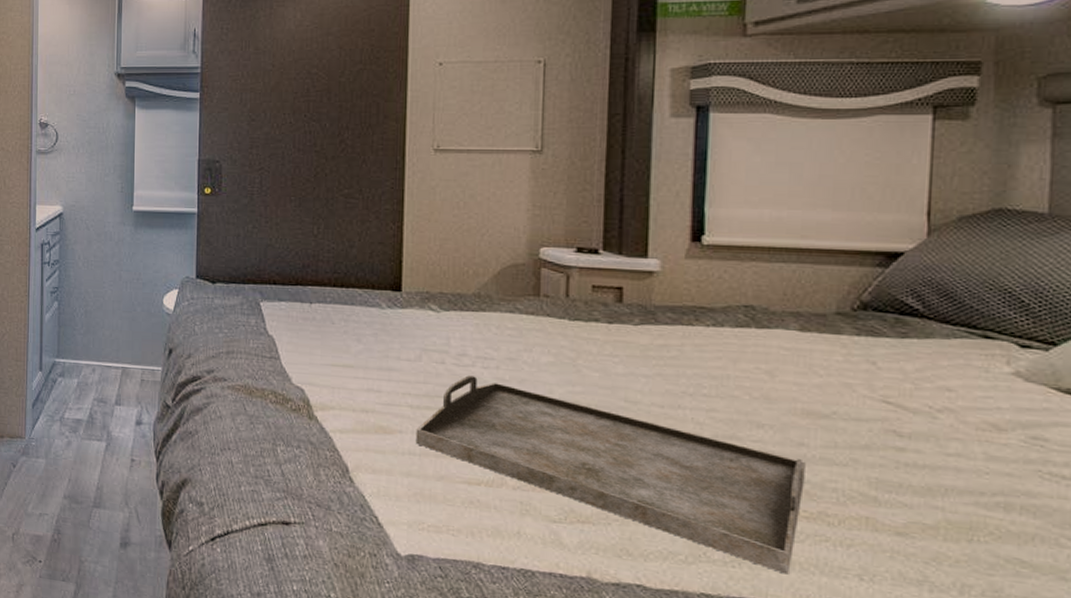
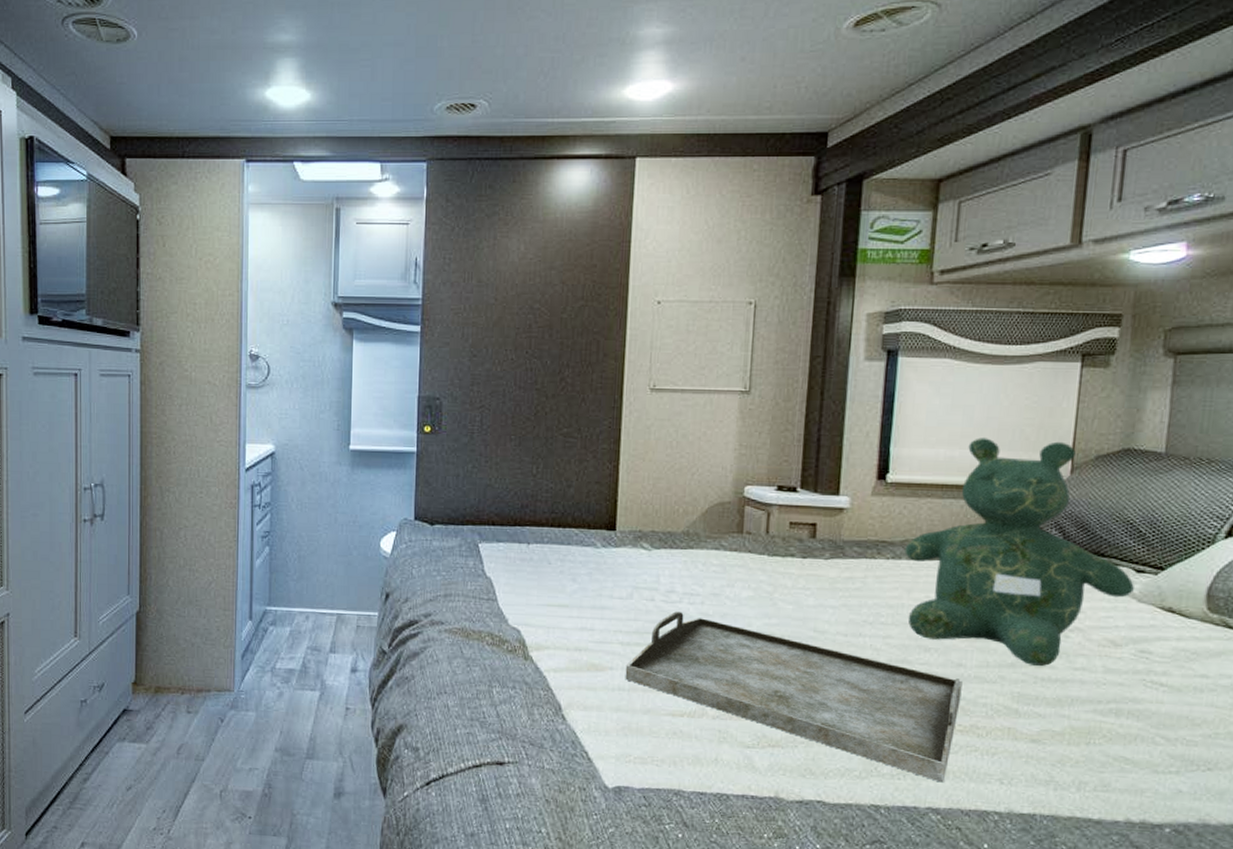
teddy bear: none [727,197,1019,451] -> present [904,438,1134,667]

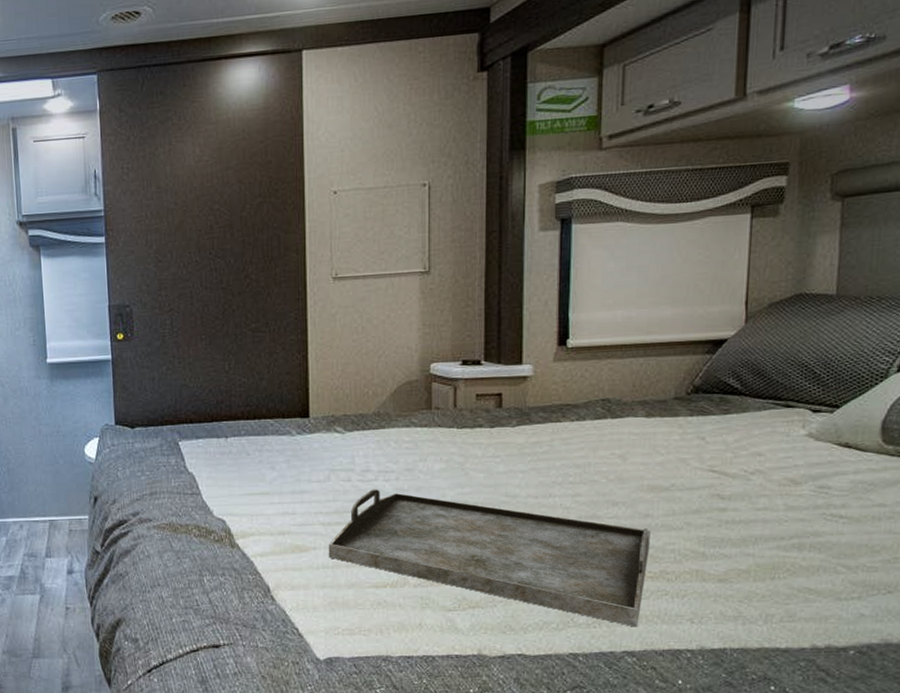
teddy bear: present [904,438,1134,667] -> none [588,293,811,511]

